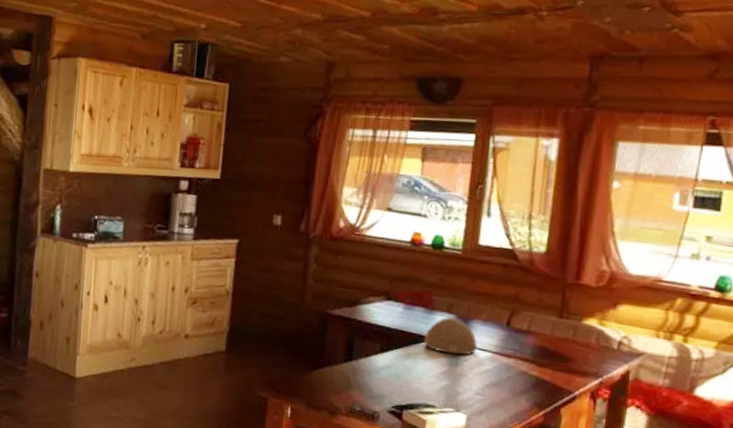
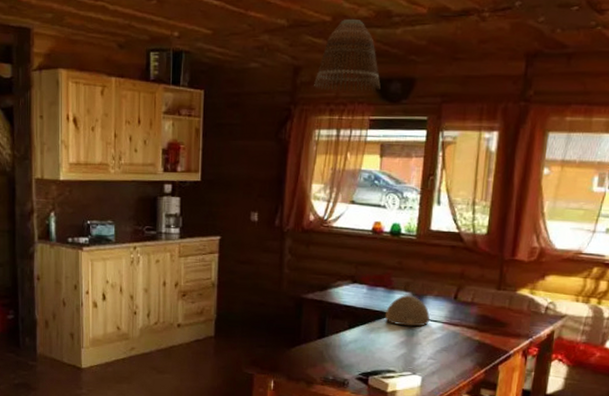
lamp shade: none [349,14,424,91] -> present [314,18,381,92]

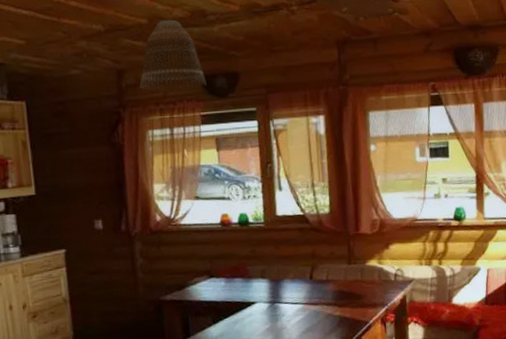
bowl: present [384,294,430,327] -> none [246,281,290,313]

